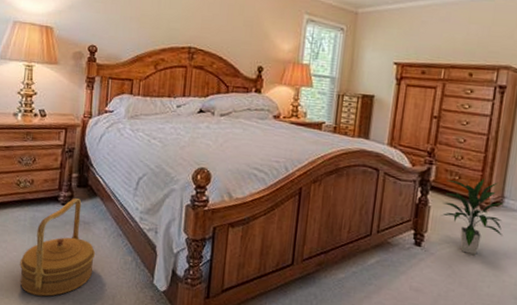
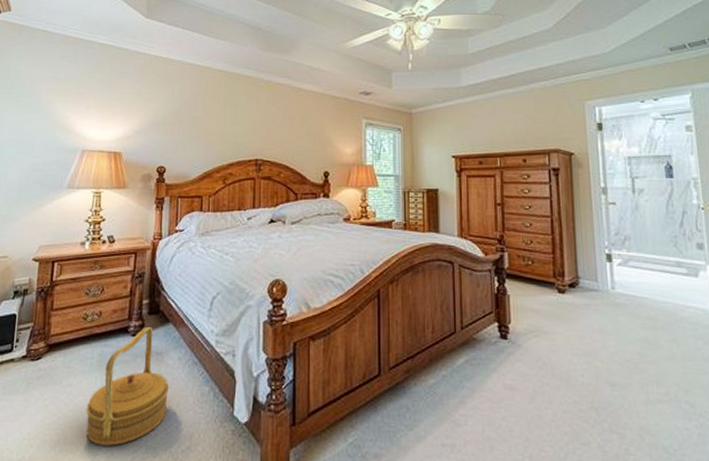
indoor plant: present [440,178,504,255] -> none [520,260,586,341]

